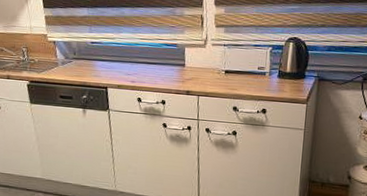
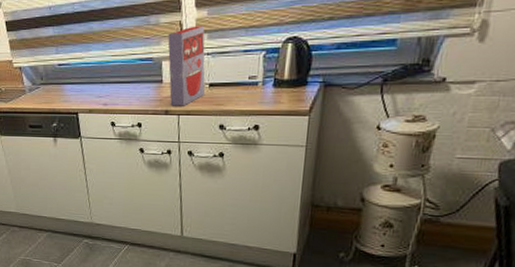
cereal box: none [190,20,222,89] -> present [168,25,206,106]

